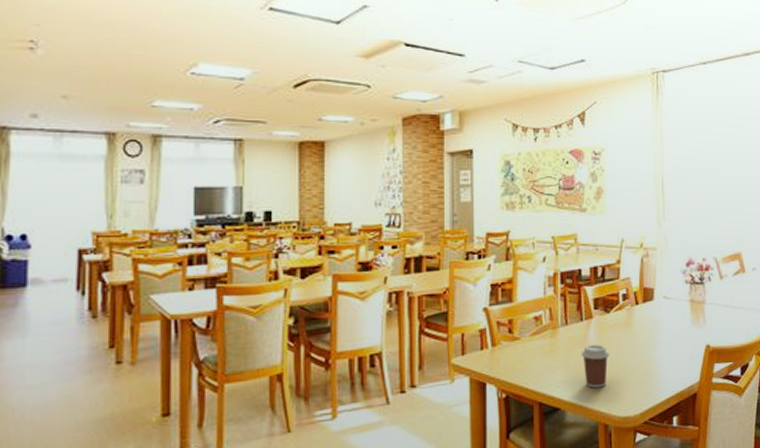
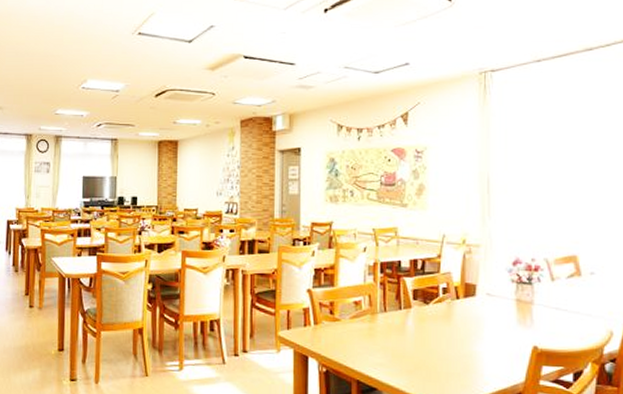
coffee cup: present [581,345,610,388] -> none [399,333,429,375]

